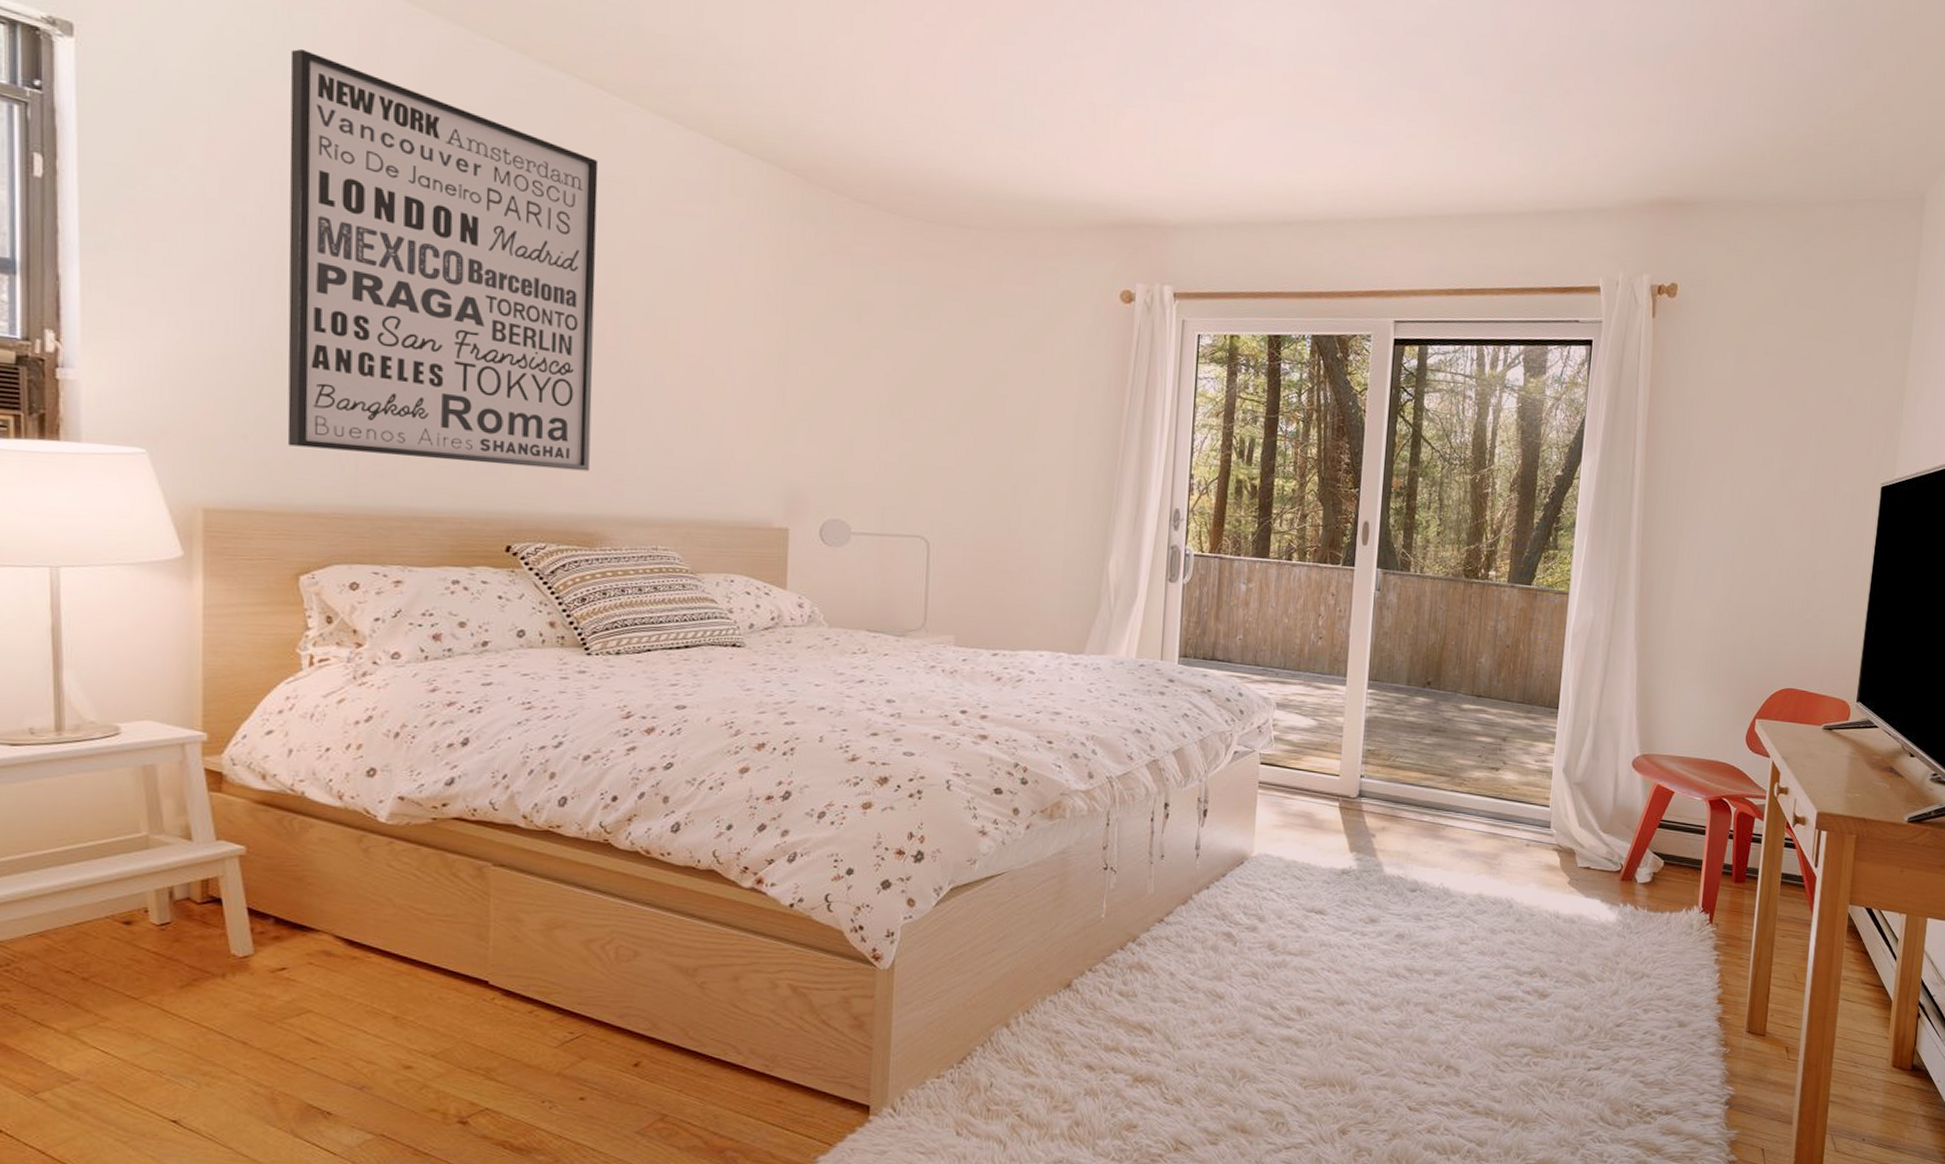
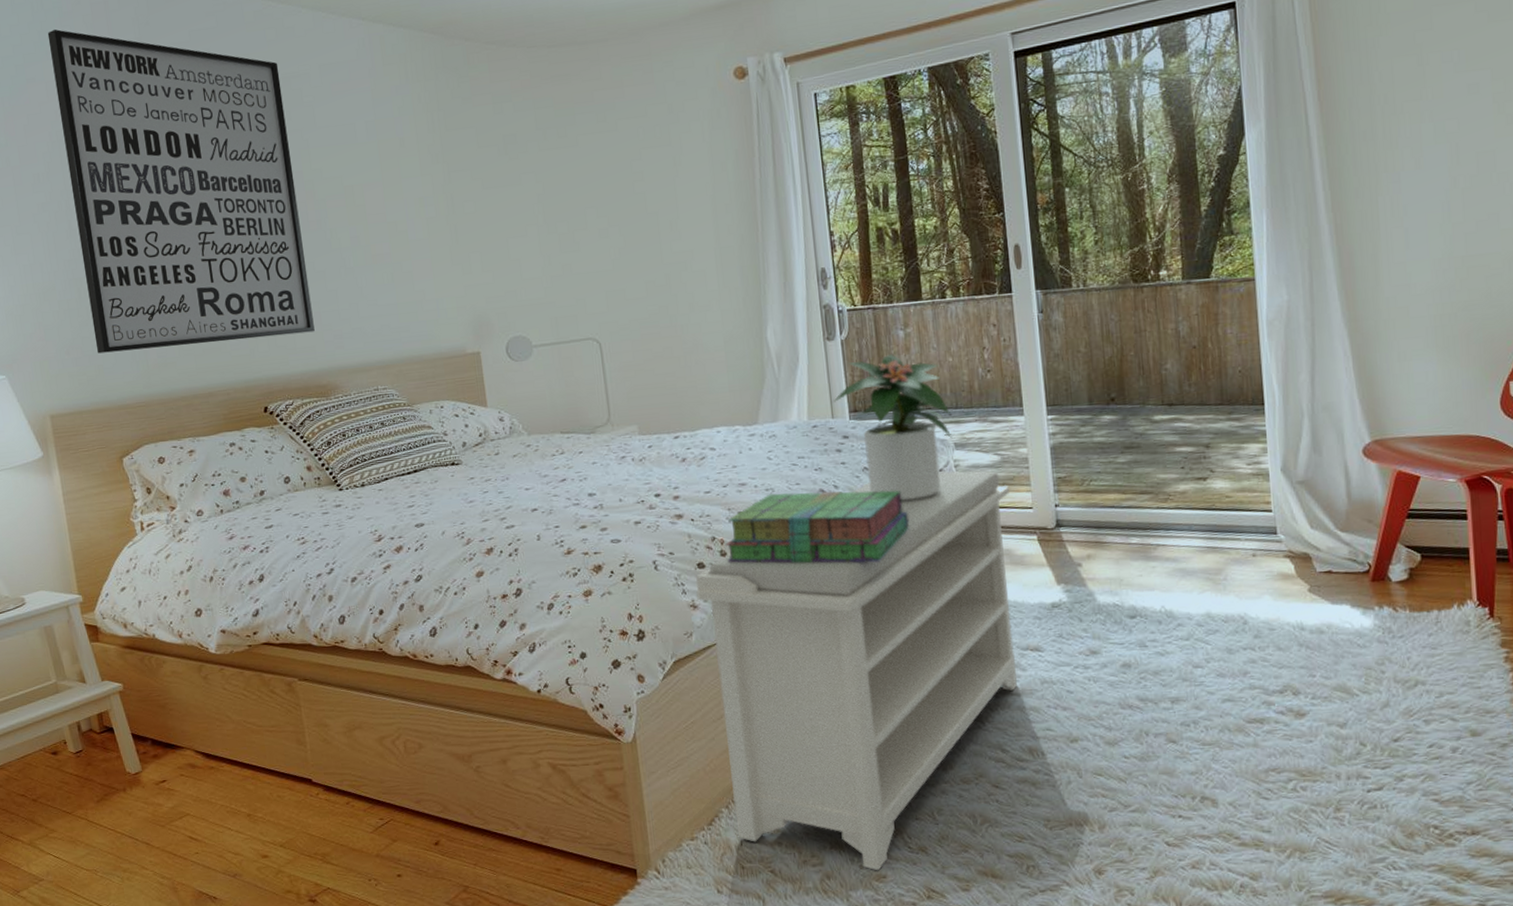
bench: none [988,728,1321,1121] -> present [695,470,1018,871]
stack of books: none [1027,727,1220,810] -> present [726,490,909,563]
potted plant: none [1165,605,1278,754] -> present [833,353,953,502]

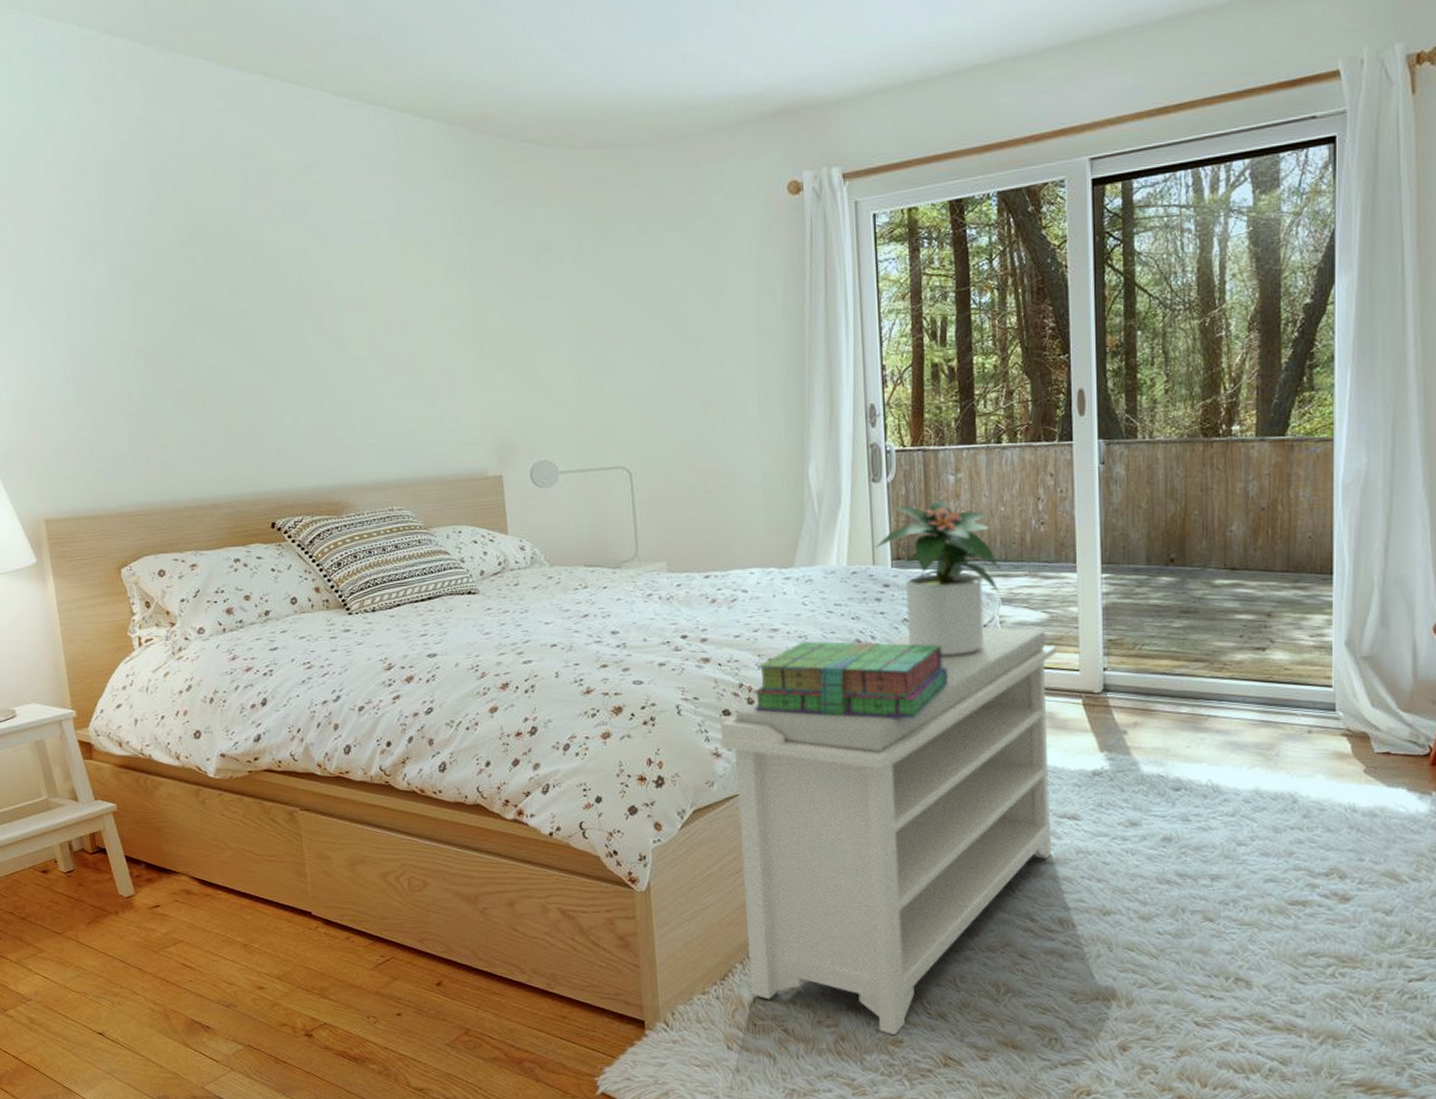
wall art: present [47,29,315,354] -> none [47,102,328,457]

